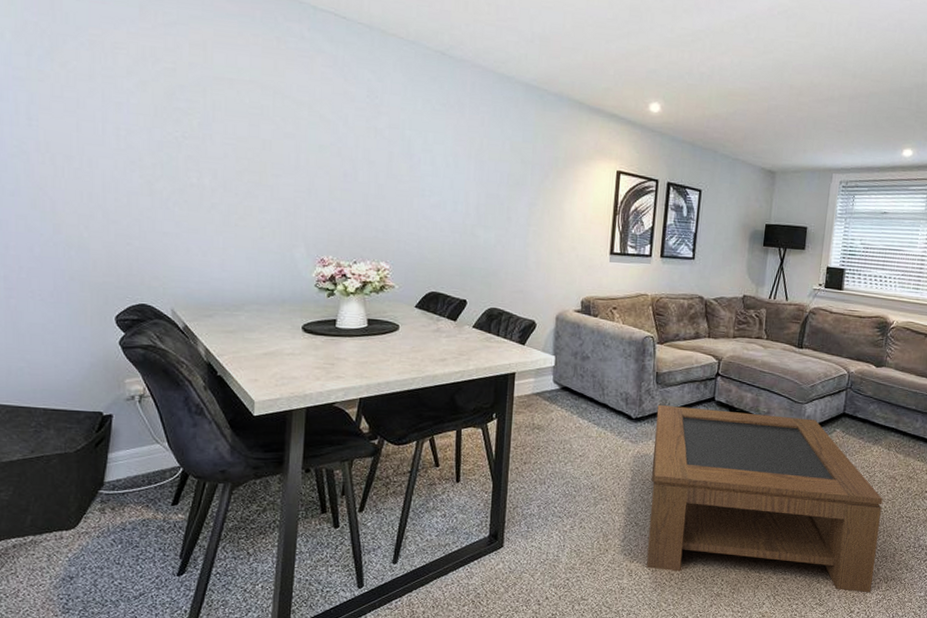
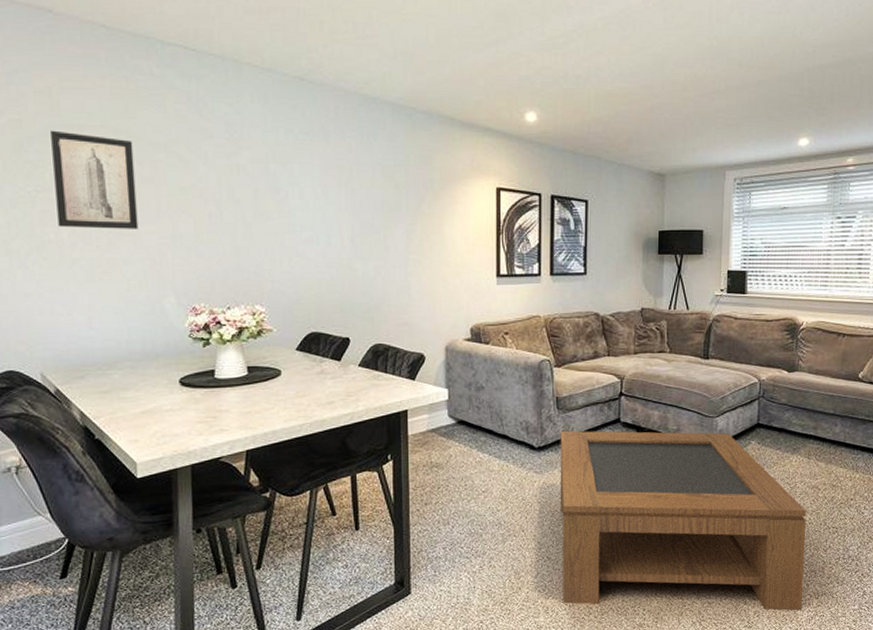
wall art: none [201,81,279,181] -> present [50,130,139,229]

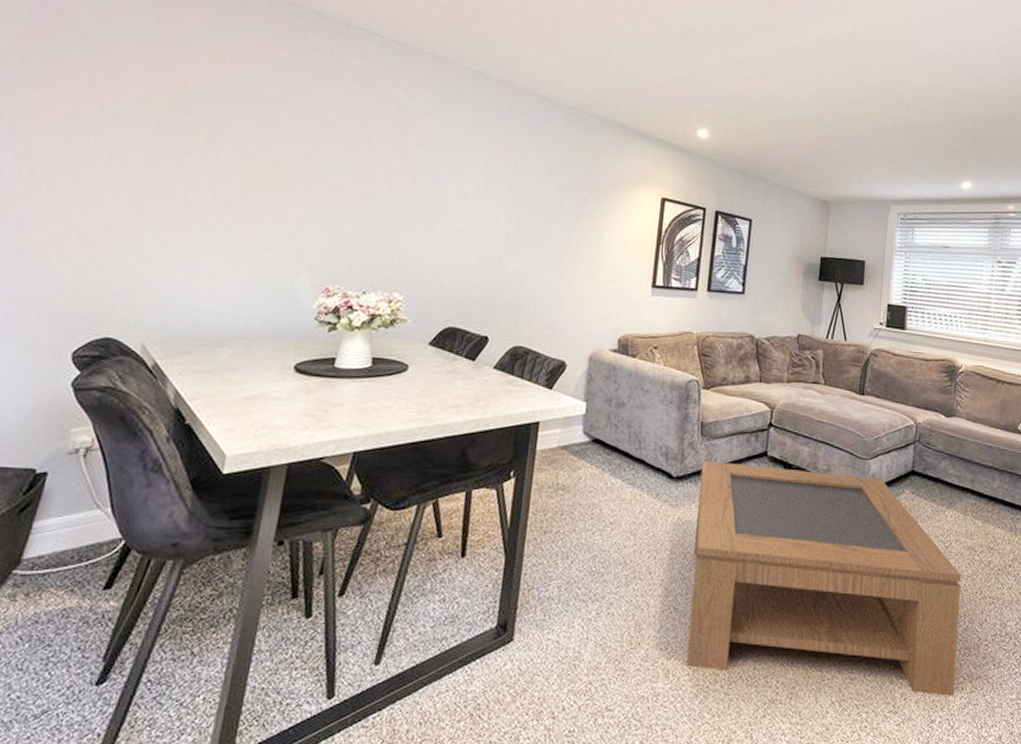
wall art: present [50,130,139,229] -> none [200,94,298,201]

